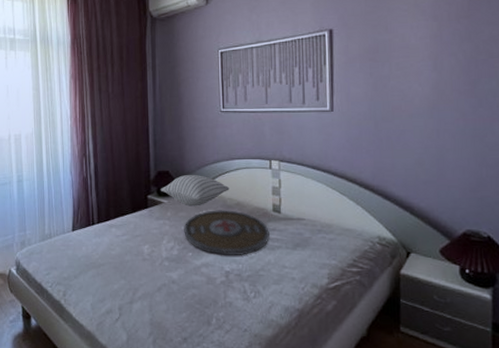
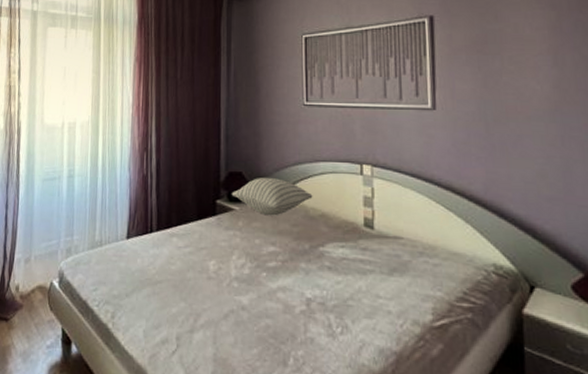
serving tray: present [184,209,270,256] -> none [258,220,360,279]

